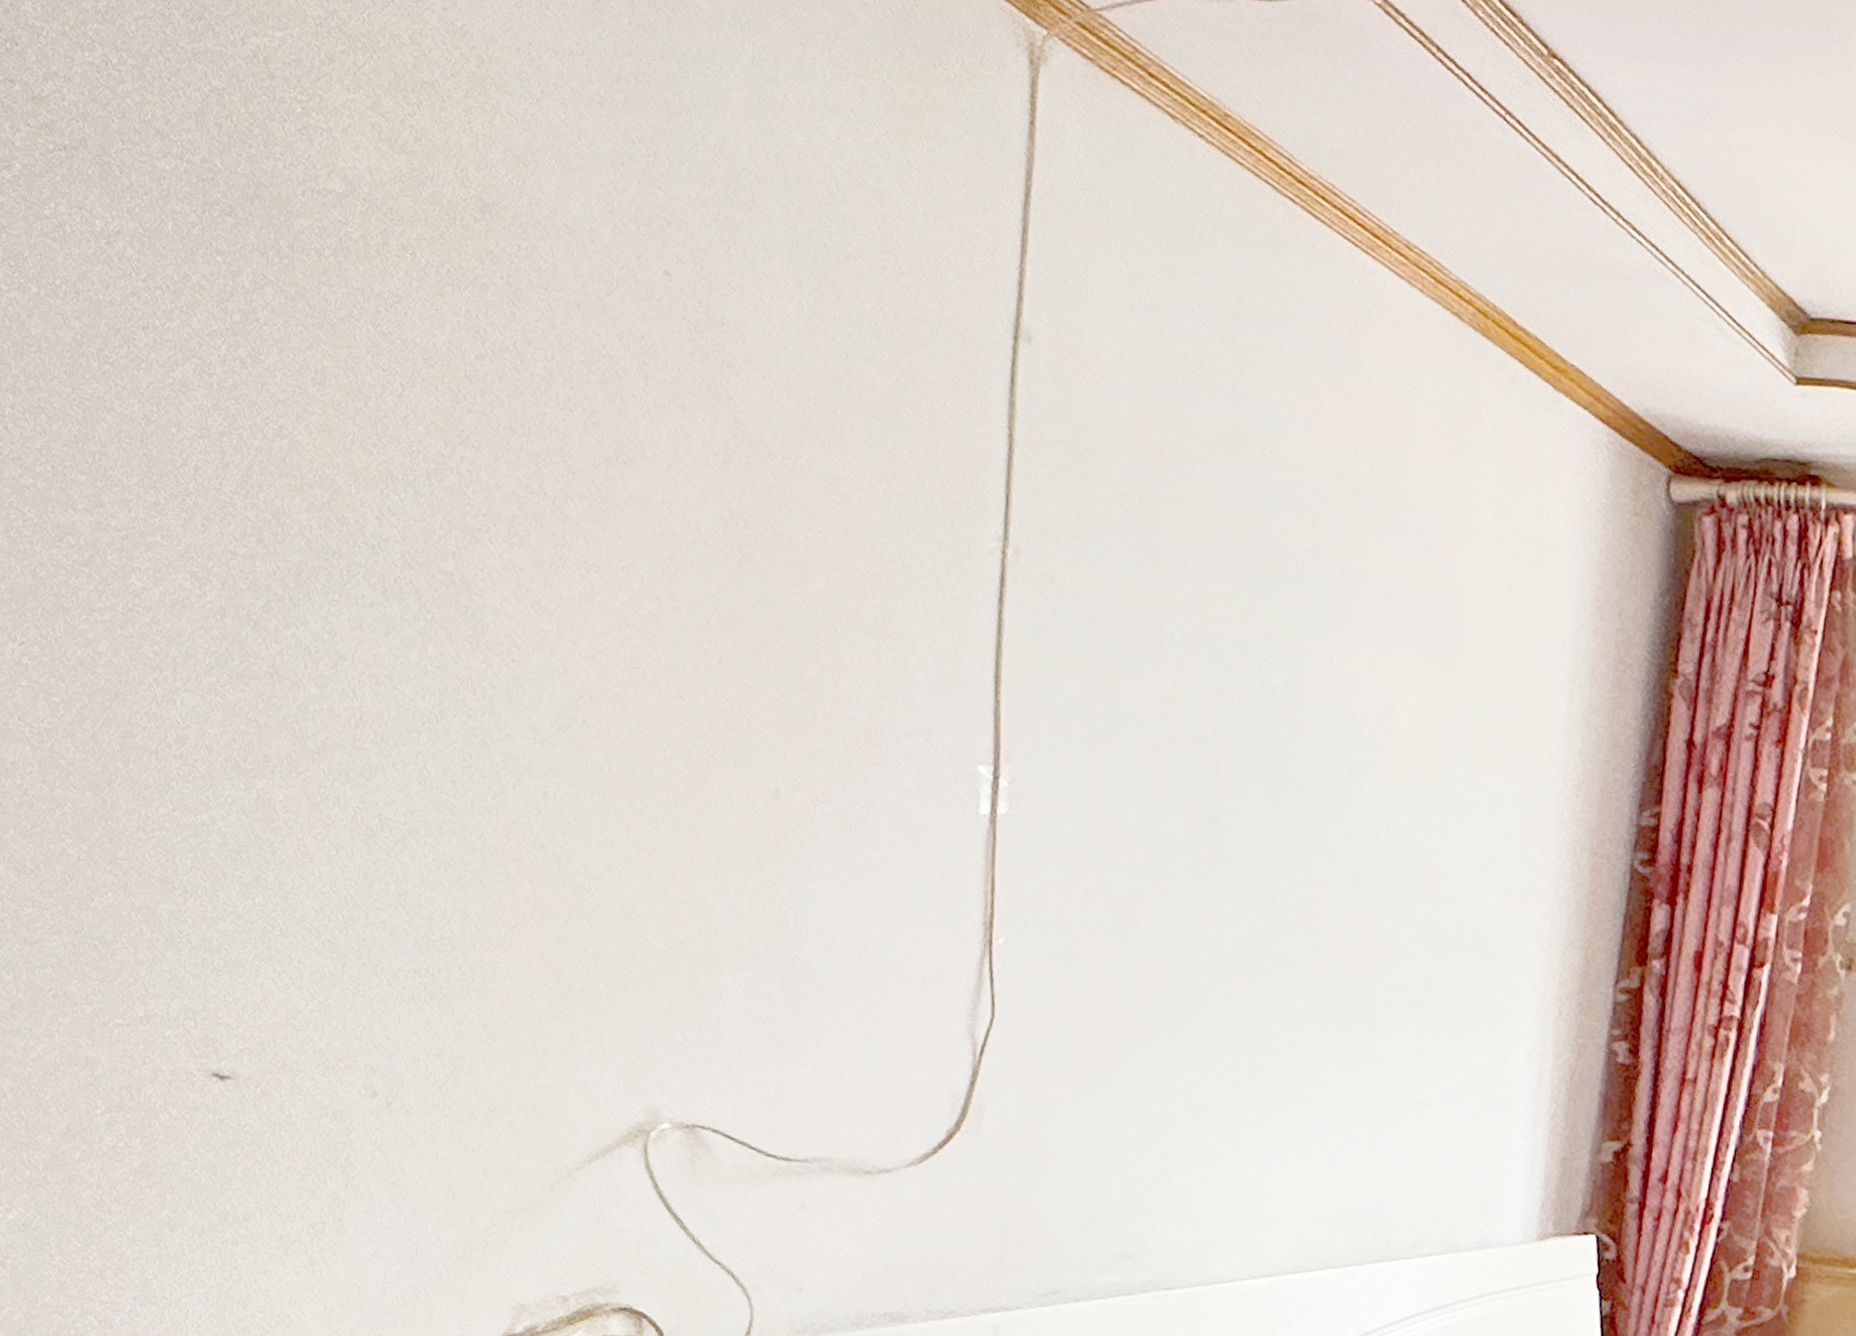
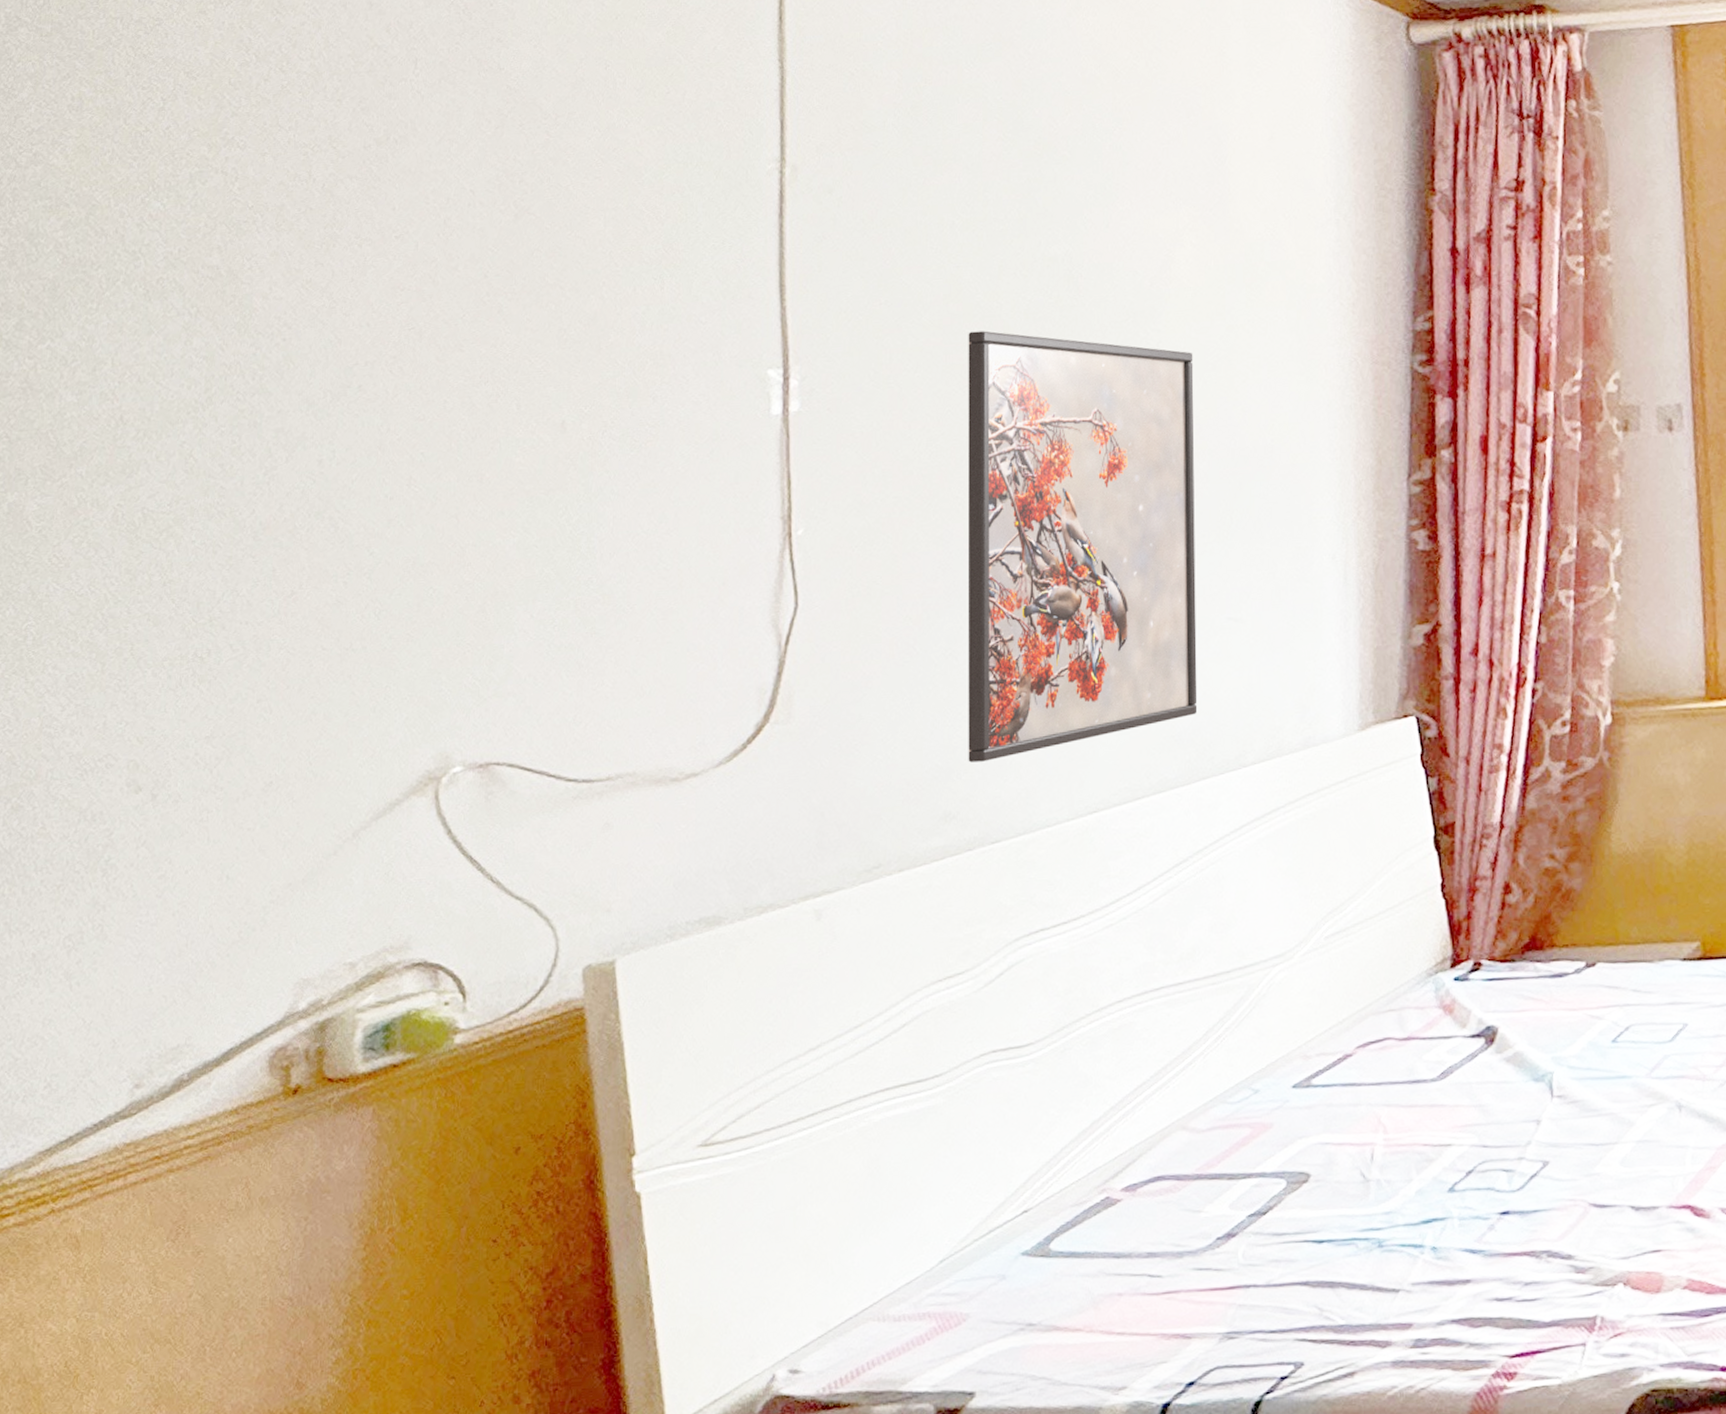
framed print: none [1149,756,1407,1207] -> present [967,330,1198,763]

